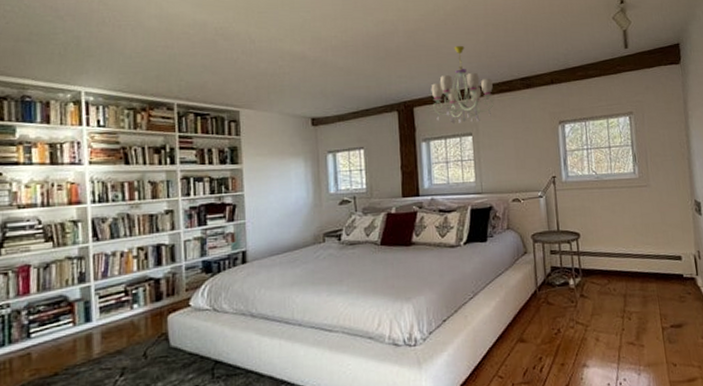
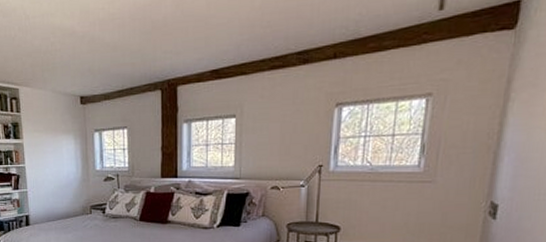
chandelier: present [431,45,494,125] -> none [196,13,264,105]

